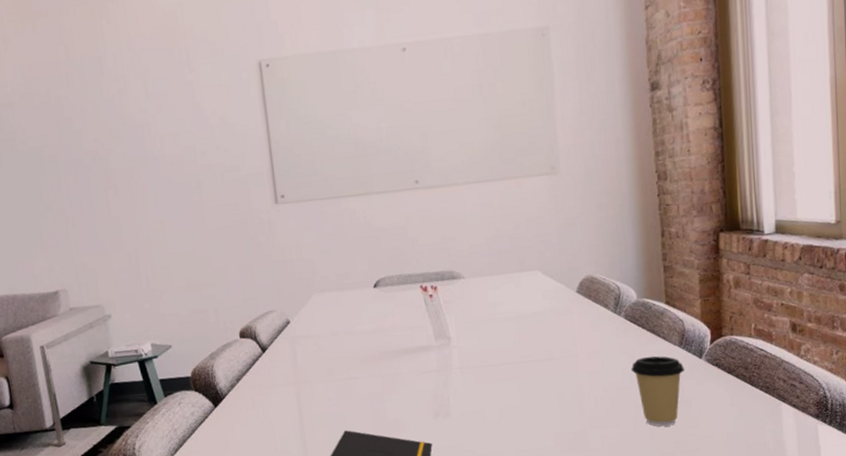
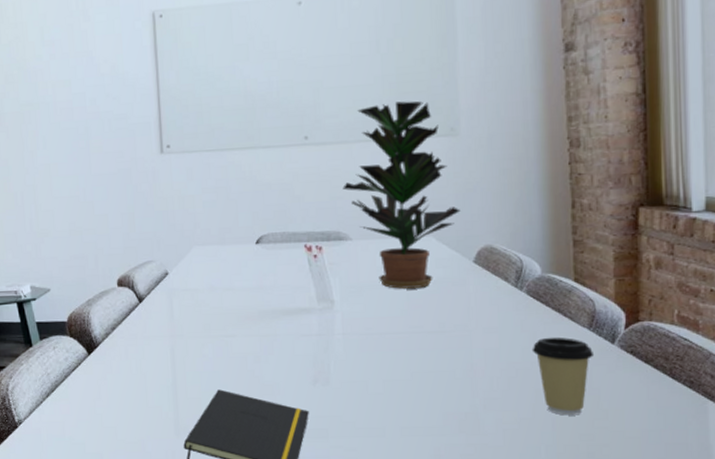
potted plant: none [453,142,563,322] -> present [342,101,461,289]

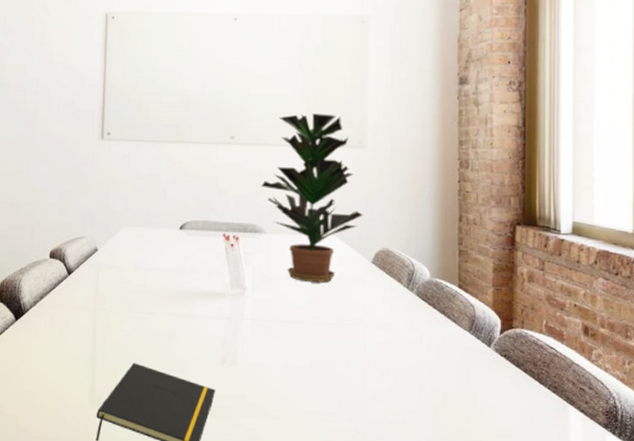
coffee cup: present [531,337,595,416] -> none [418,336,473,411]

